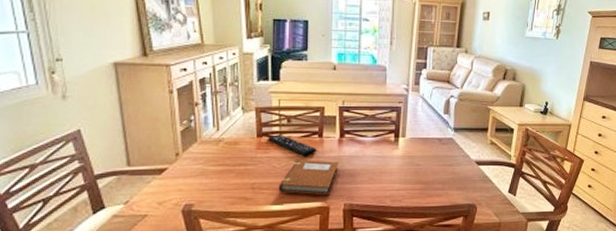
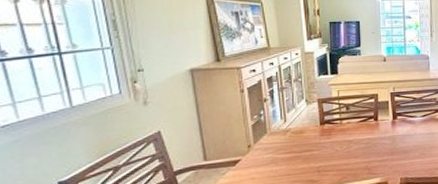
remote control: present [268,134,317,156] -> none [330,121,373,138]
notebook: present [278,160,339,196] -> none [341,140,394,173]

